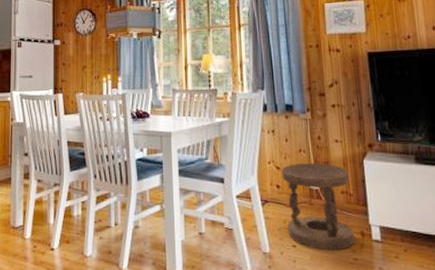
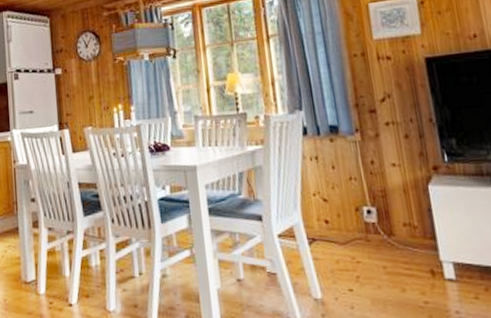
stool: present [282,163,355,251] -> none [330,192,424,294]

